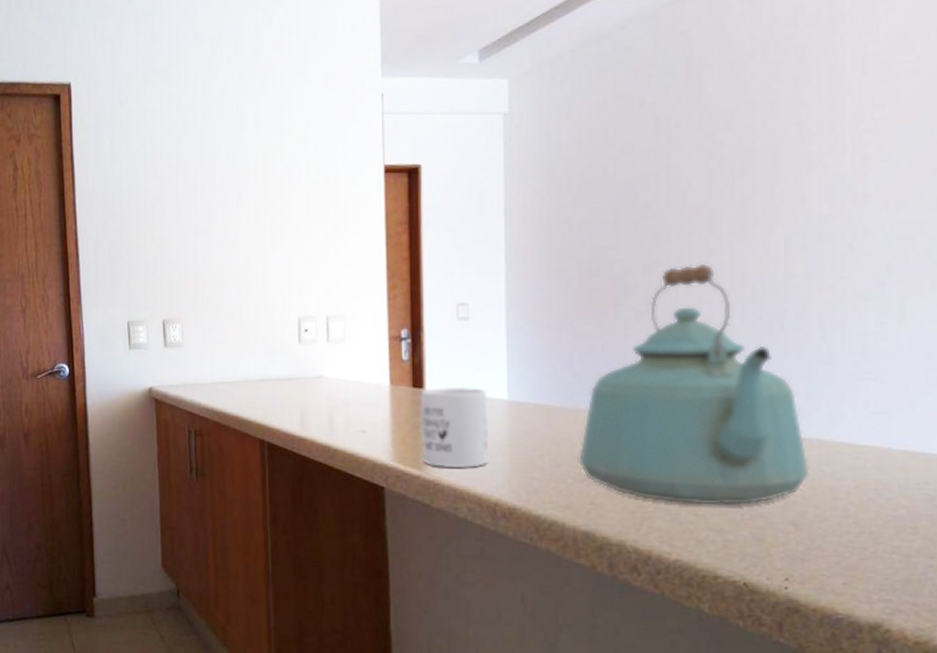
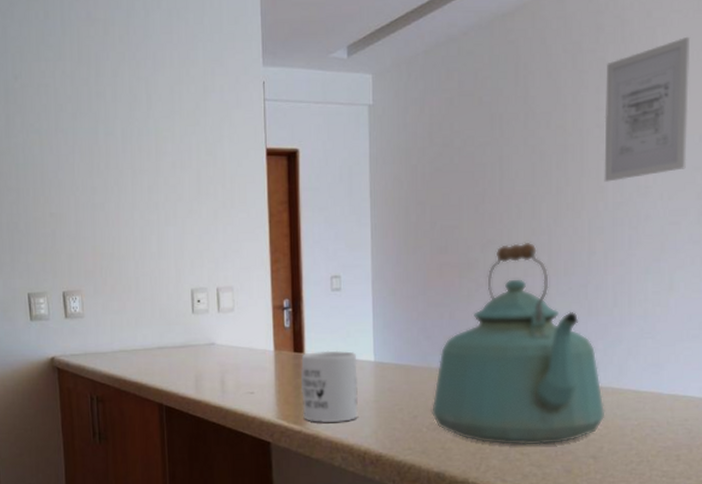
wall art: none [806,11,925,191] -> present [604,36,690,182]

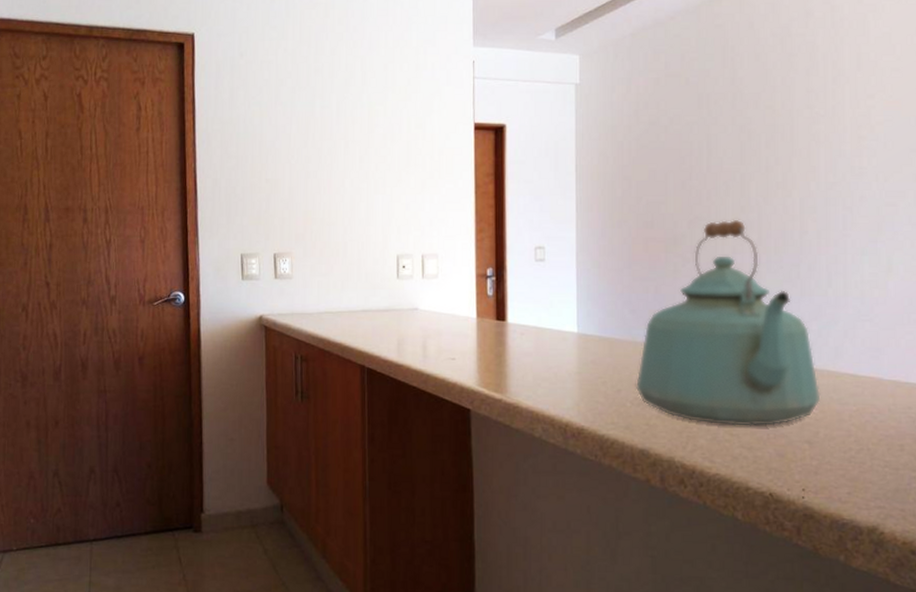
mug: present [300,350,358,422] -> none [502,320,560,392]
wall art: present [604,36,690,182] -> none [815,22,904,162]

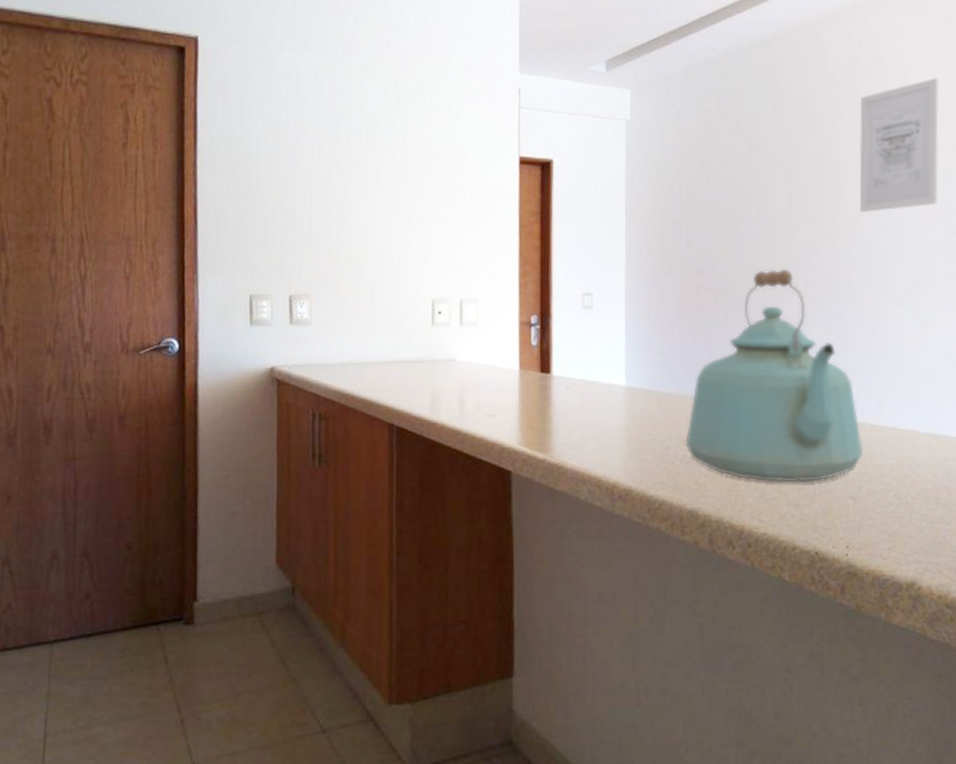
wall art: none [815,22,904,162] -> present [859,77,939,213]

